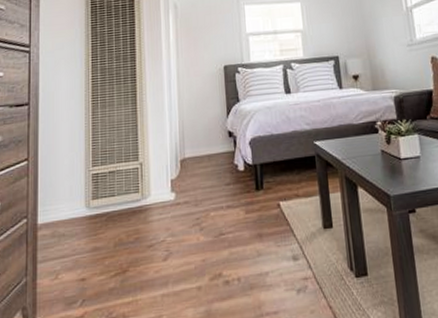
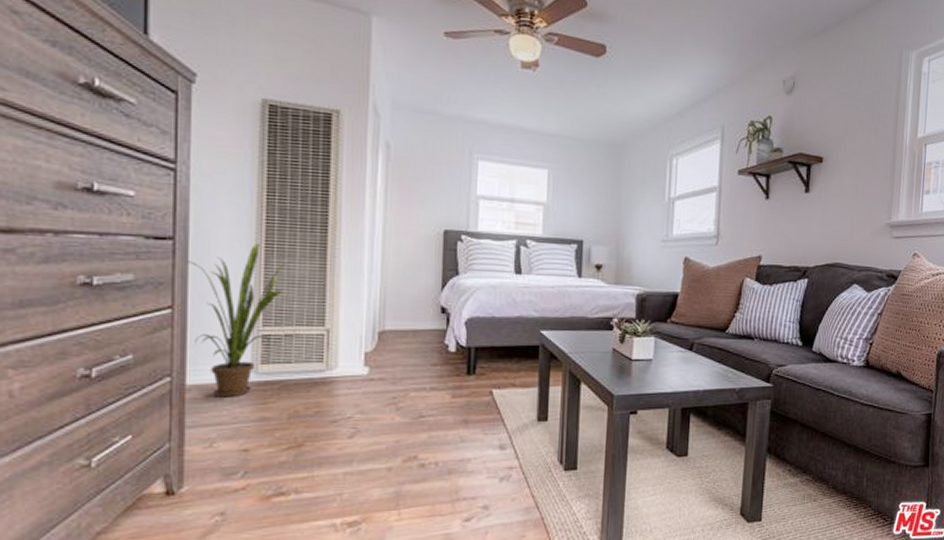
house plant: none [38,98,108,233] -> present [187,243,286,397]

